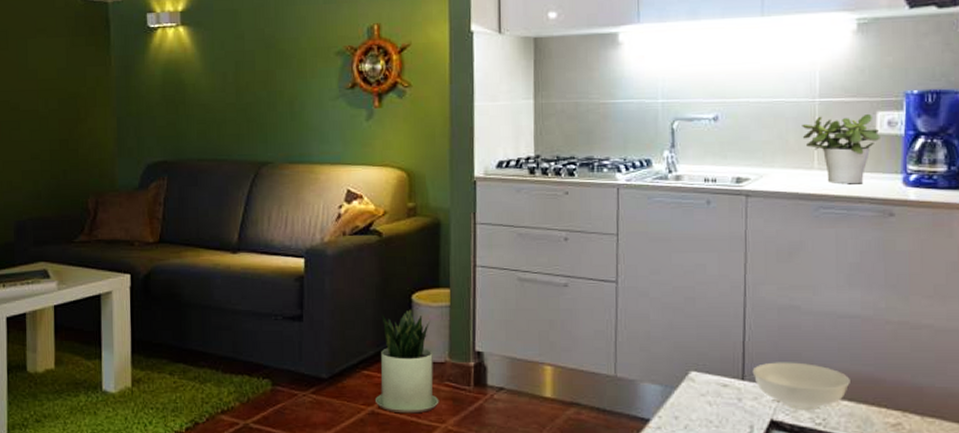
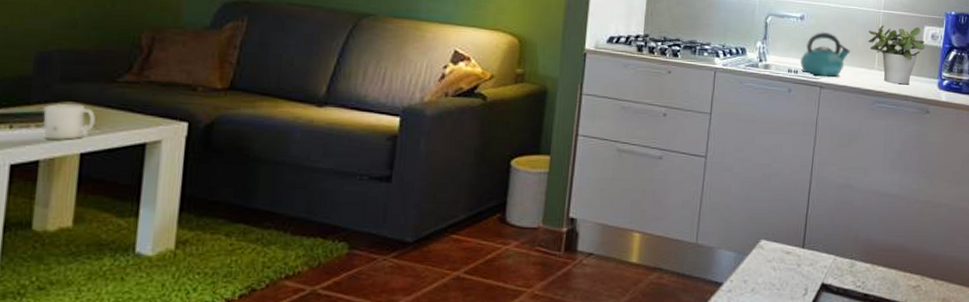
mug: none [24,263,63,295] -> present [42,103,97,140]
planter: present [376,309,439,414] -> none [462,174,528,279]
kettle: none [719,131,780,183] -> present [800,31,850,77]
bowl: present [752,362,850,410] -> none [811,233,886,274]

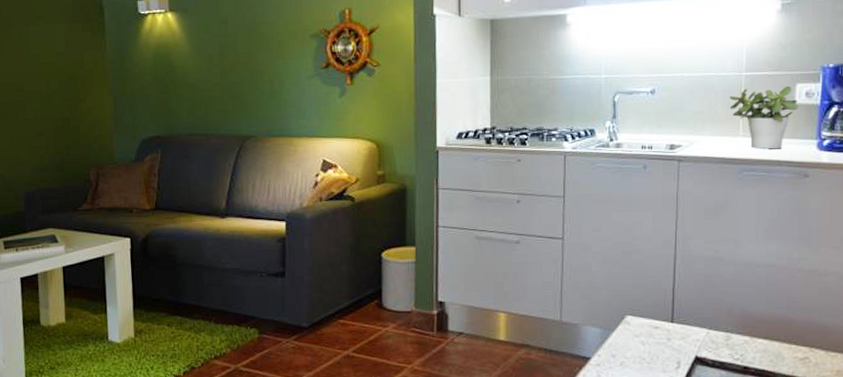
mug: present [42,103,97,140] -> none [35,229,70,257]
kettle: present [800,31,850,77] -> none [655,103,709,149]

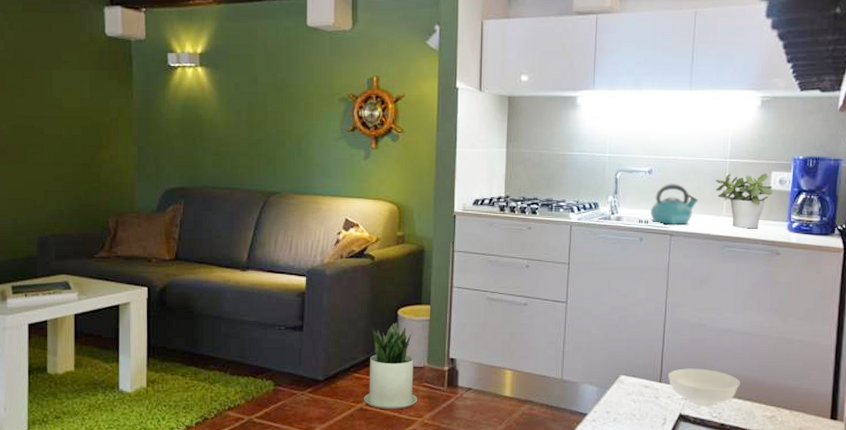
planter: none [350,265,407,356] -> present [364,322,418,410]
kettle: none [655,103,709,149] -> present [650,183,698,225]
bowl: none [680,306,765,347] -> present [668,368,740,406]

